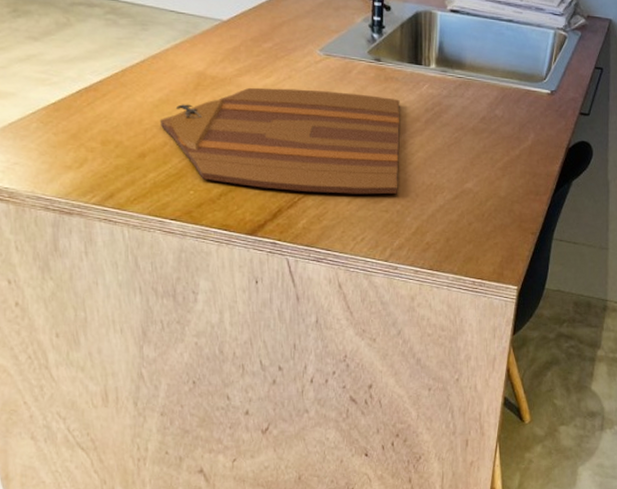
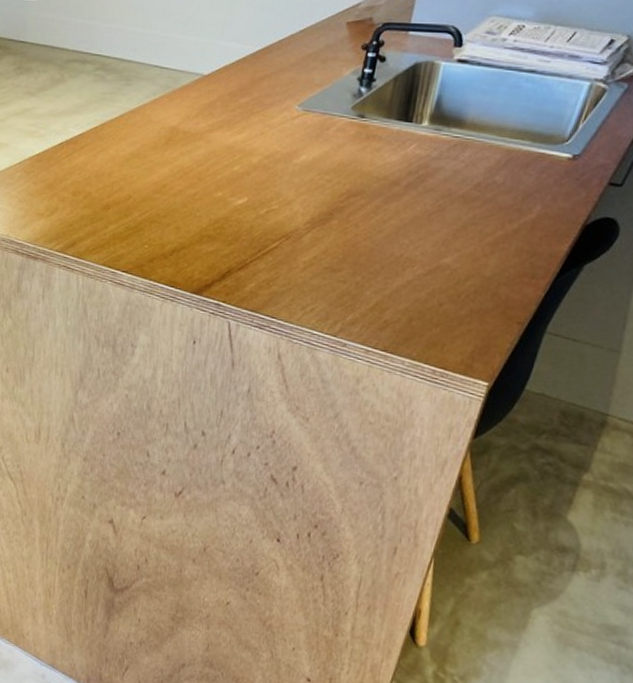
cutting board: present [159,87,400,195] -> none [127,143,380,264]

